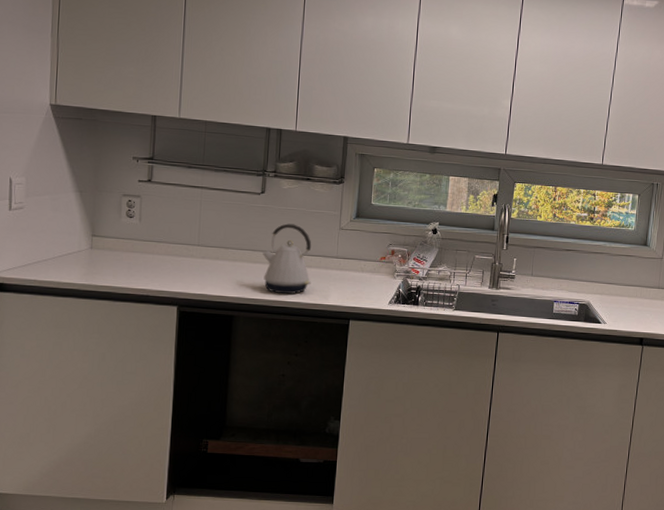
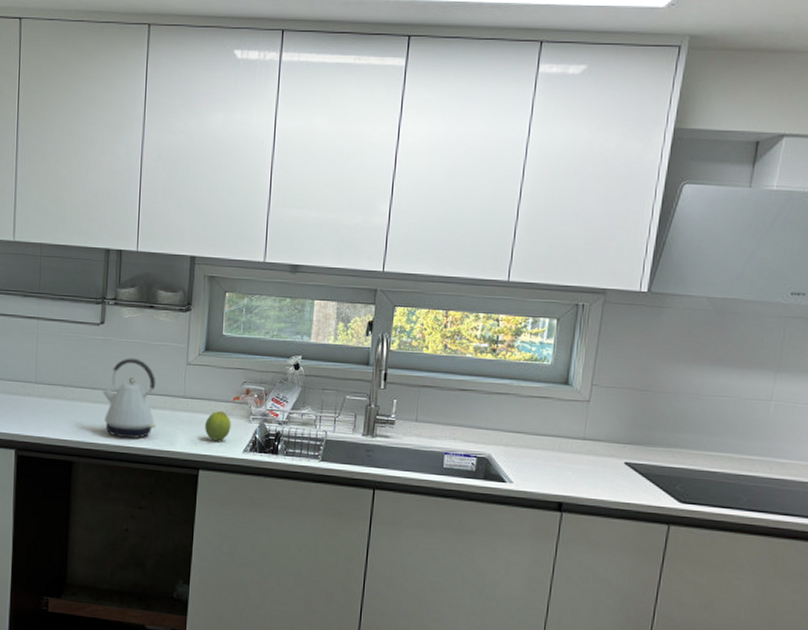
fruit: none [355,269,378,295] -> present [205,411,231,441]

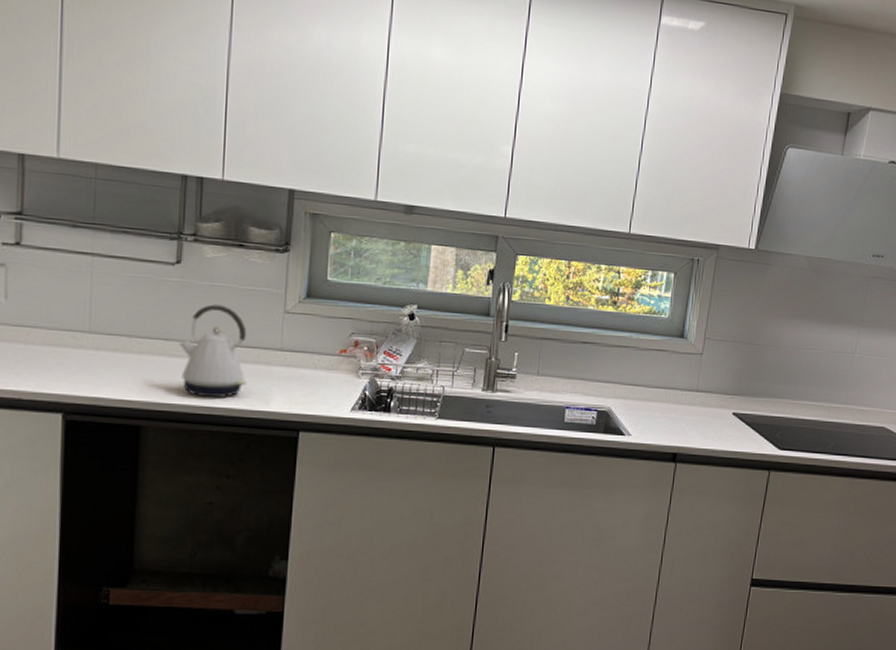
fruit: present [205,411,231,441] -> none [306,365,337,399]

